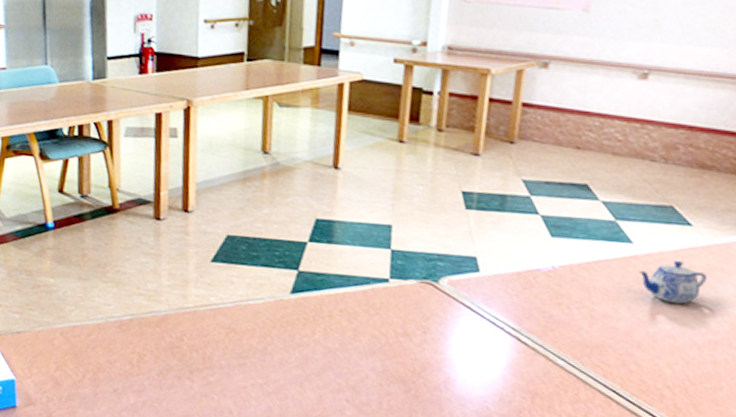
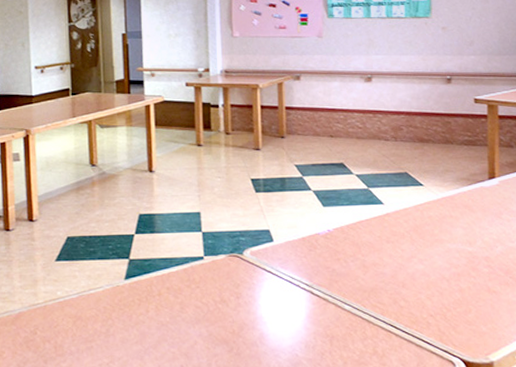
teapot: present [638,260,707,304] -> none [392,213,442,248]

